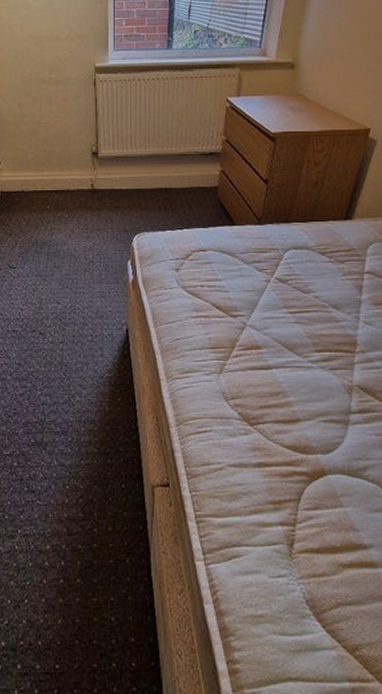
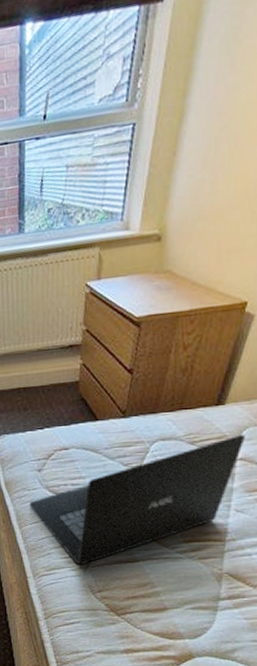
laptop: none [165,248,371,370] -> present [29,434,245,565]

